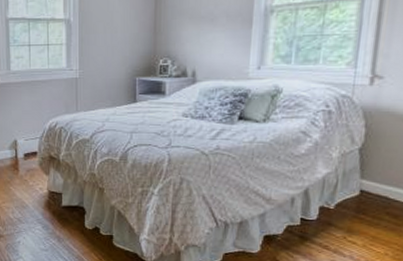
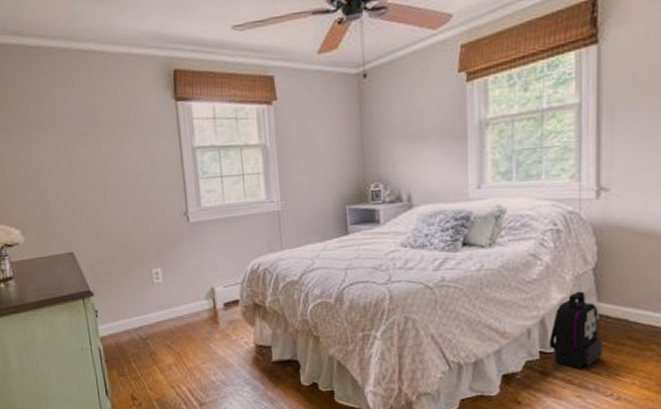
backpack: none [310,167,362,237] -> present [549,291,603,369]

